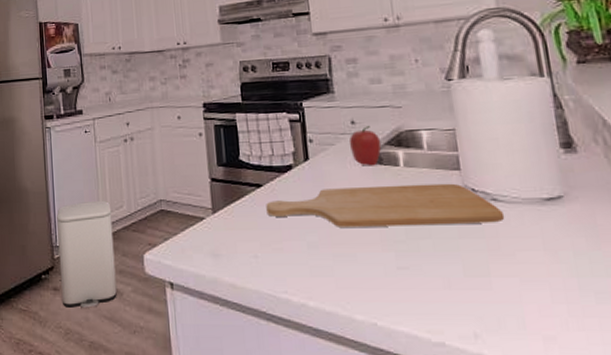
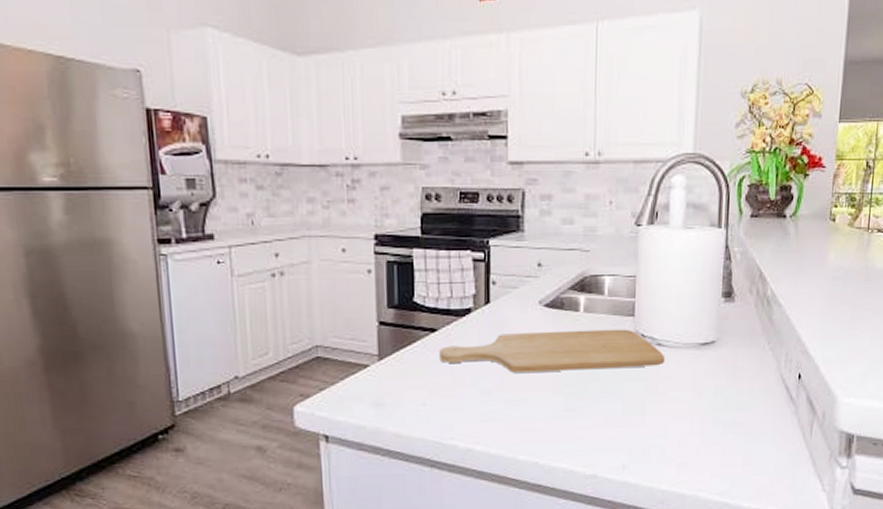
pedal bin: present [57,200,117,309] -> none [178,346,259,470]
fruit: present [350,125,382,166] -> none [534,268,565,311]

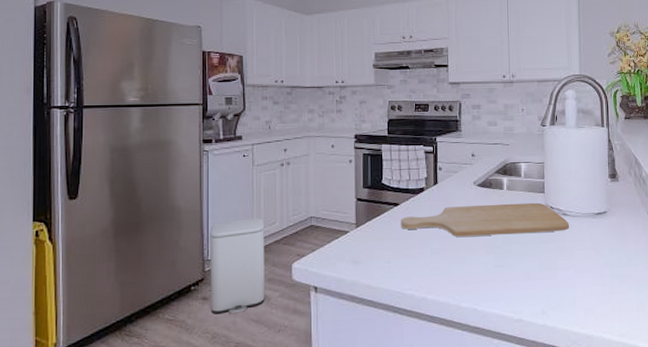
pedal bin: none [178,346,259,470] -> present [210,217,265,315]

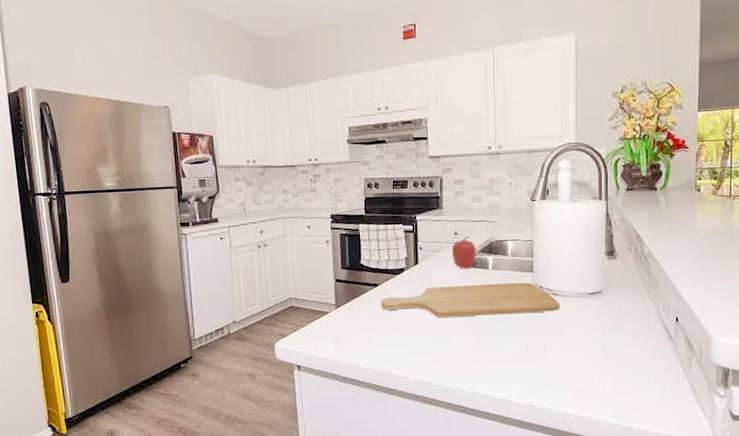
pedal bin: present [210,217,265,315] -> none [194,299,251,390]
fruit: none [470,157,492,189] -> present [452,236,477,269]

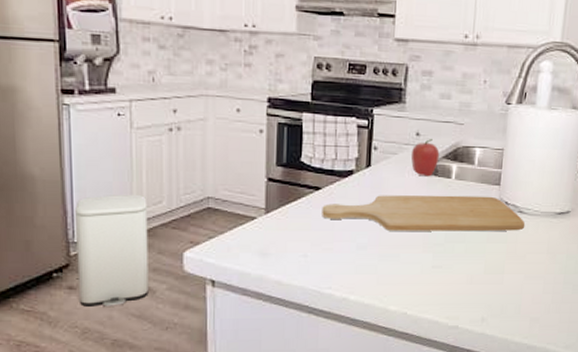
pedal bin: none [194,299,251,390] -> present [75,194,149,308]

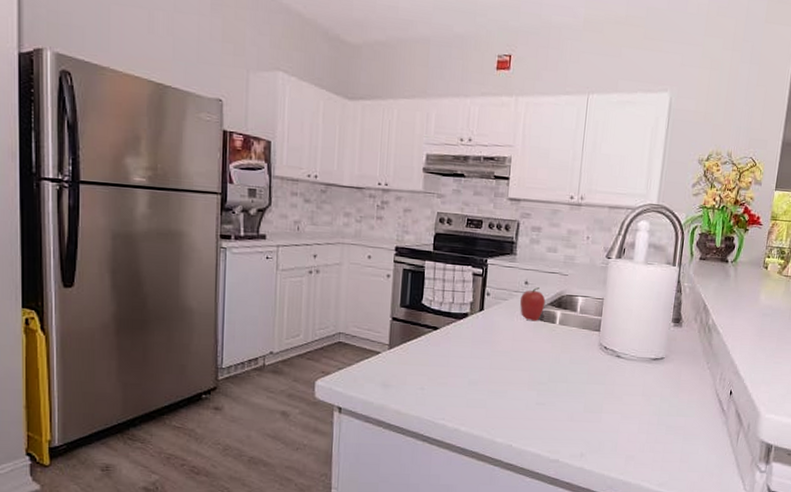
pedal bin: present [75,194,149,308] -> none [222,327,287,428]
chopping board: present [322,195,525,232] -> none [438,336,623,374]

